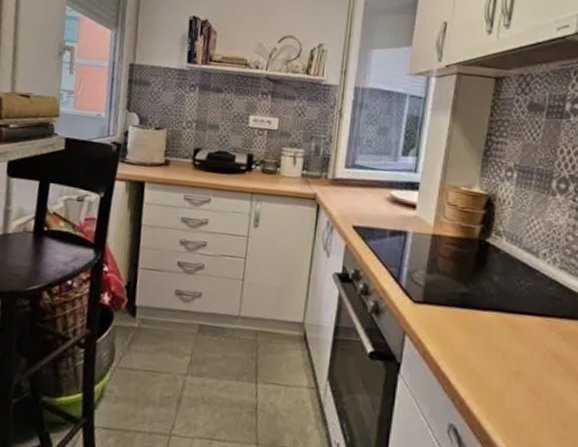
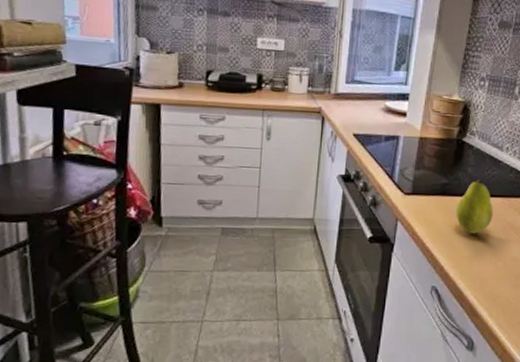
fruit: none [478,288,529,361] -> present [455,177,494,234]

